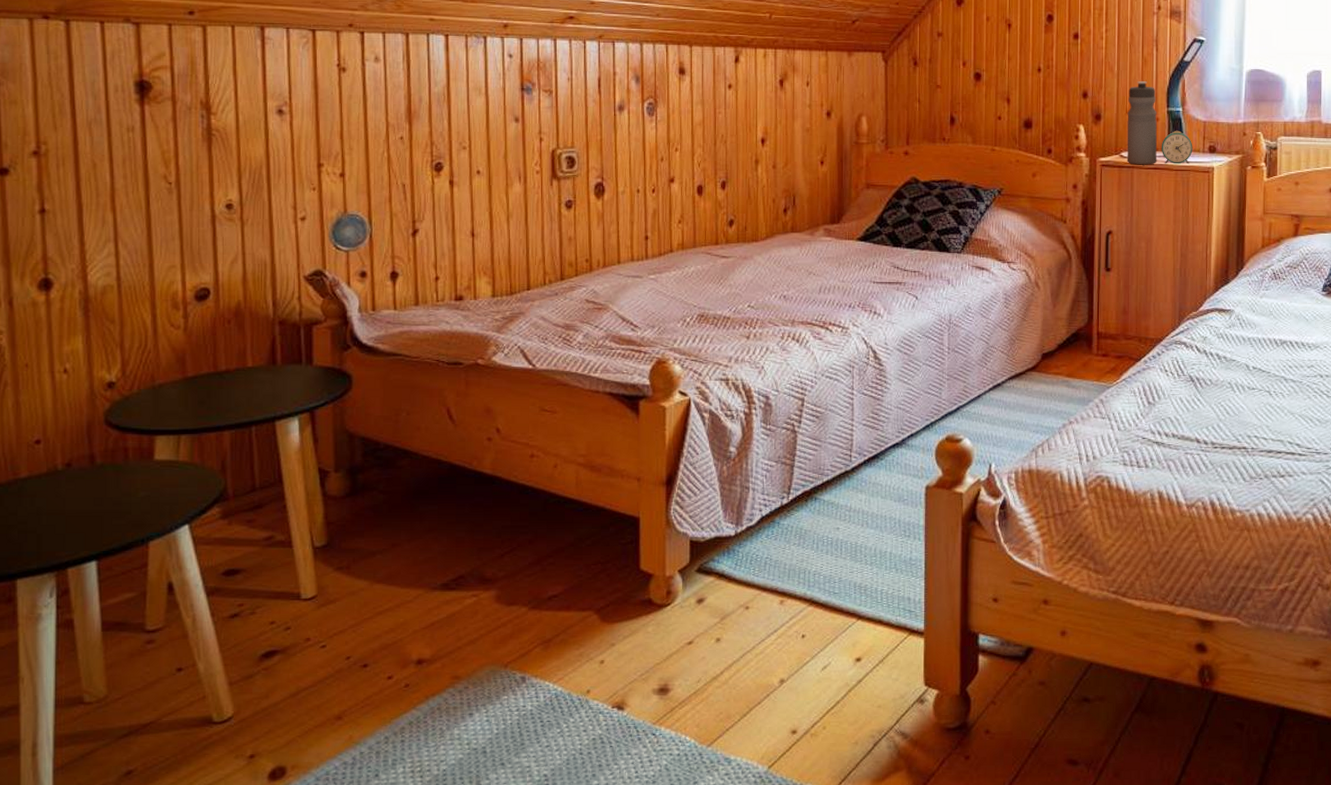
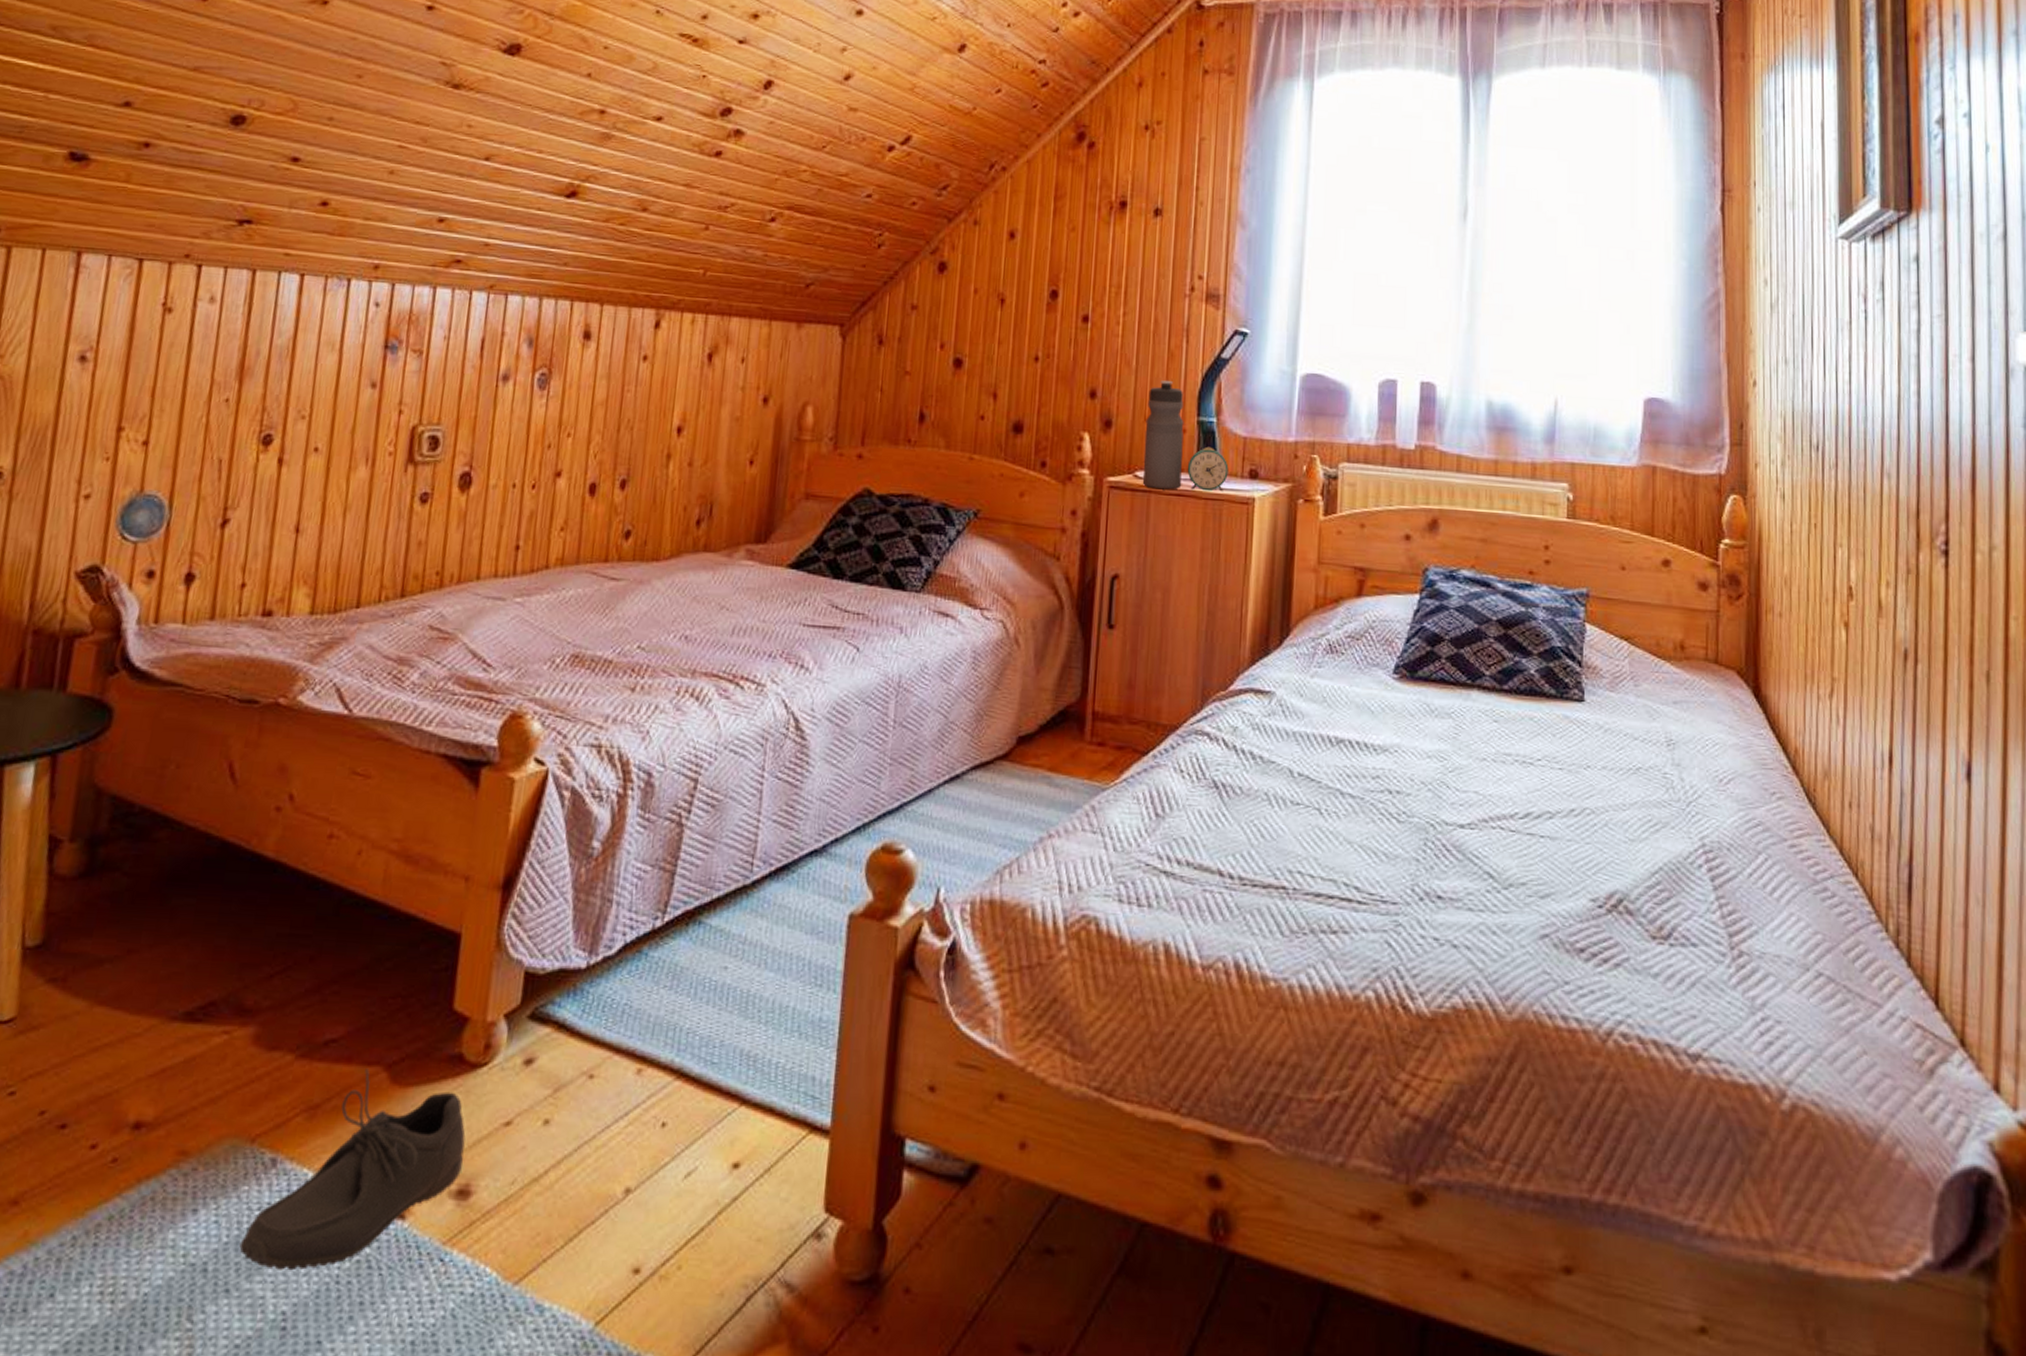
arctic: none [507,613,661,749] -> present [239,1069,466,1271]

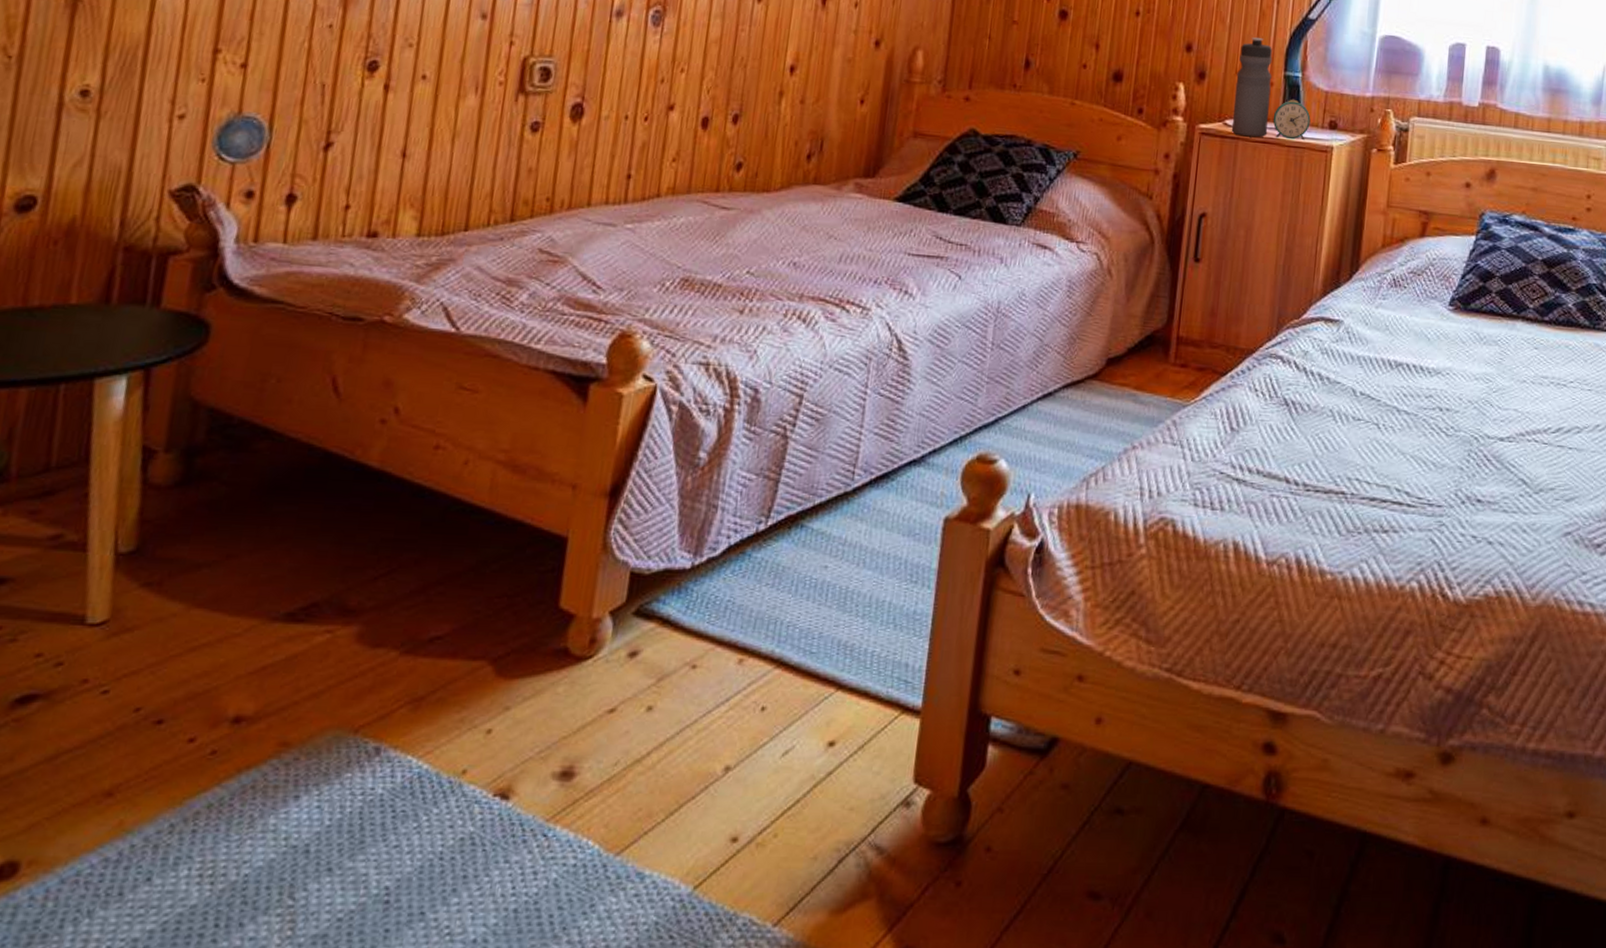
arctic: present [239,1069,466,1271] -> none [342,663,570,850]

